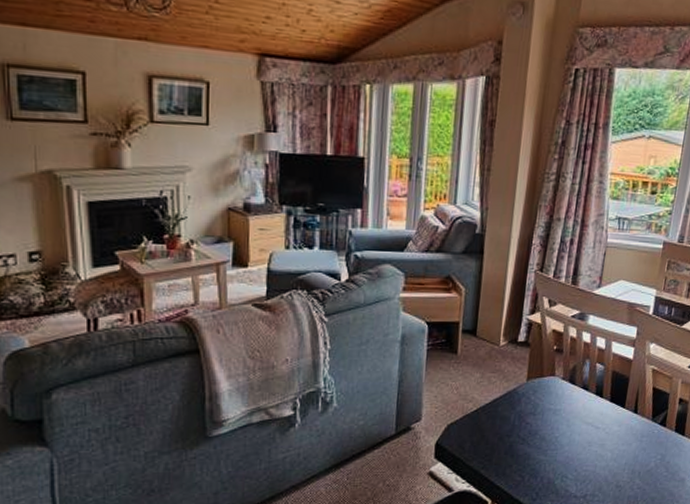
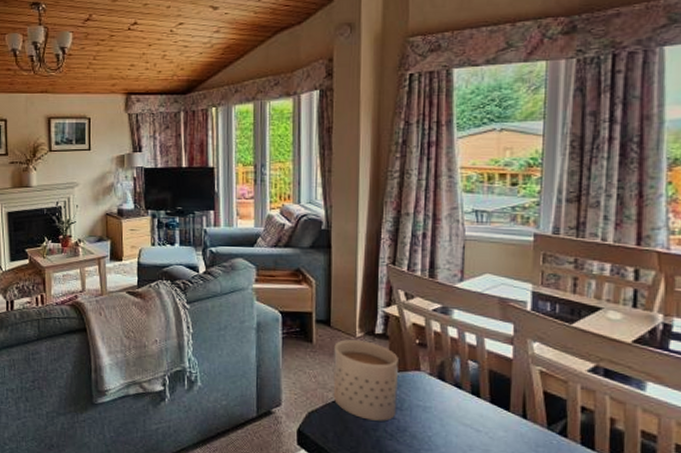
mug: none [473,349,537,427] -> present [333,340,398,421]

